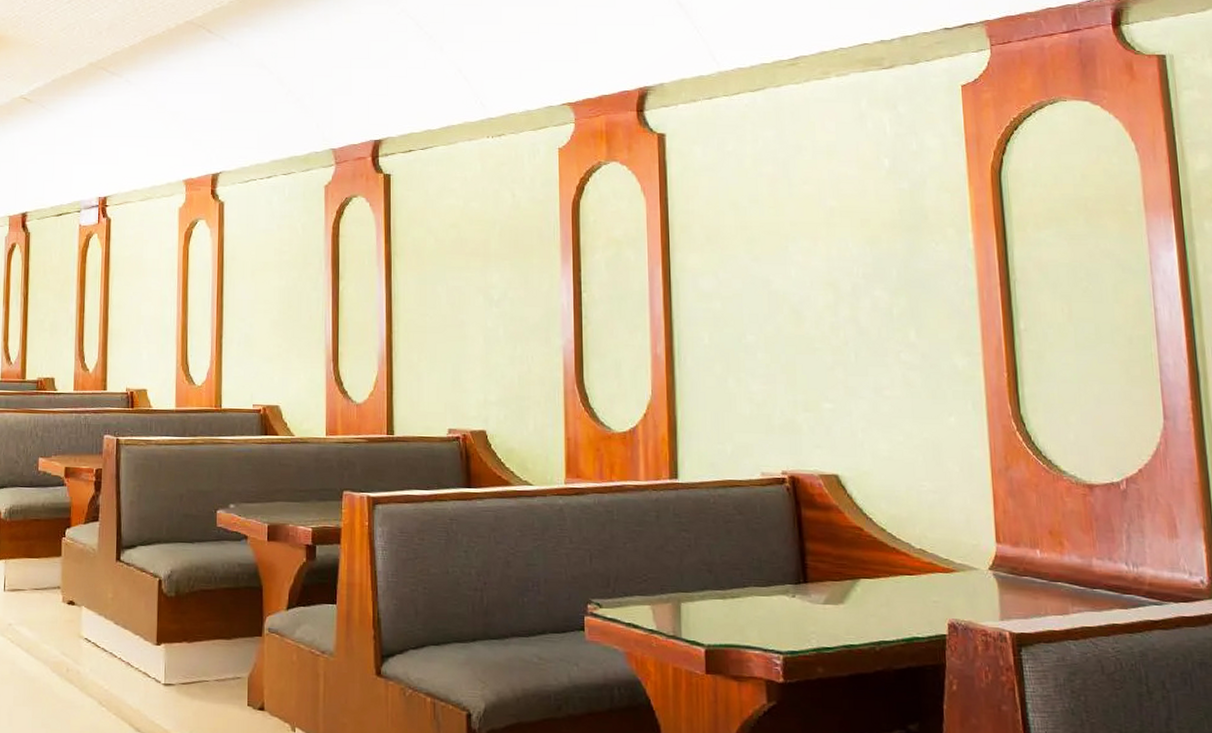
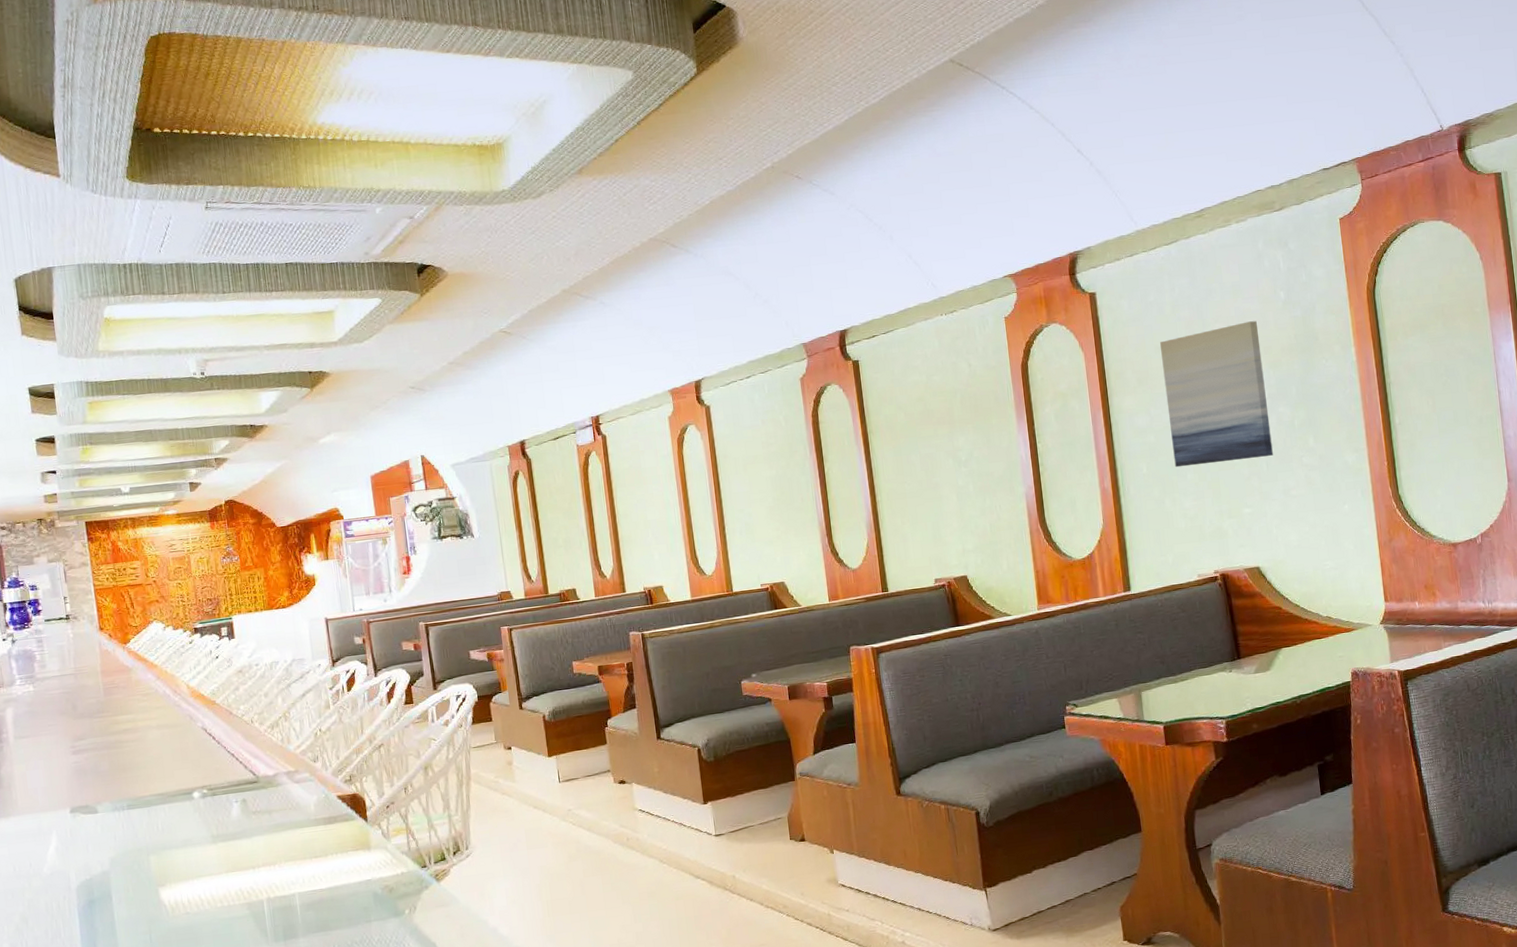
wall art: none [736,188,864,345] -> present [1160,321,1273,468]

